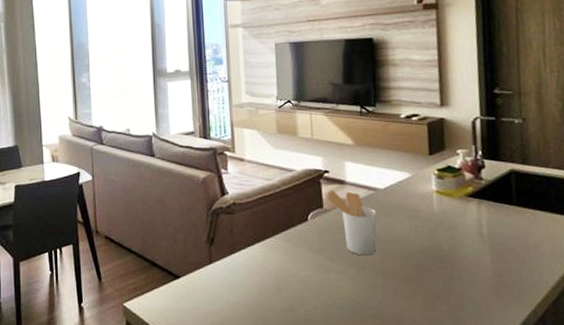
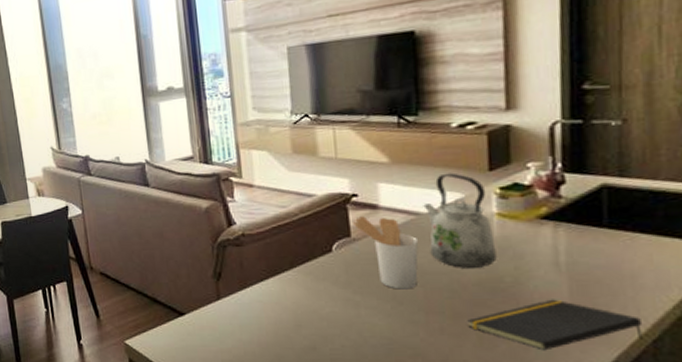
kettle: none [380,155,437,237] -> present [423,172,497,268]
notepad: none [415,265,545,311] -> present [467,299,642,351]

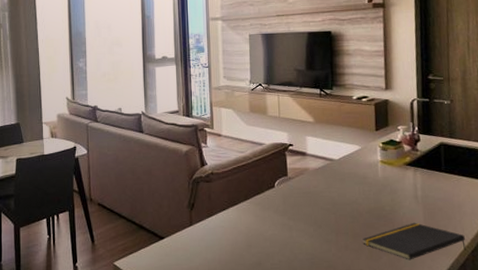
utensil holder: present [352,216,419,290] -> none [289,161,332,216]
kettle: present [423,172,497,268] -> none [335,131,381,200]

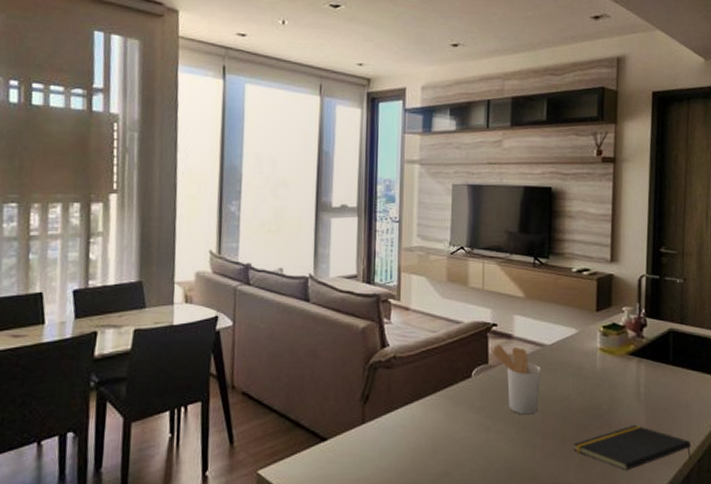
utensil holder: none [289,161,332,216] -> present [490,345,540,415]

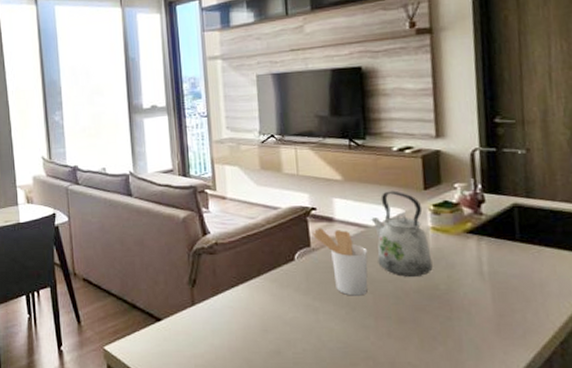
kettle: none [547,310,598,396] -> present [371,190,433,277]
notepad: present [573,424,691,471] -> none [410,305,552,353]

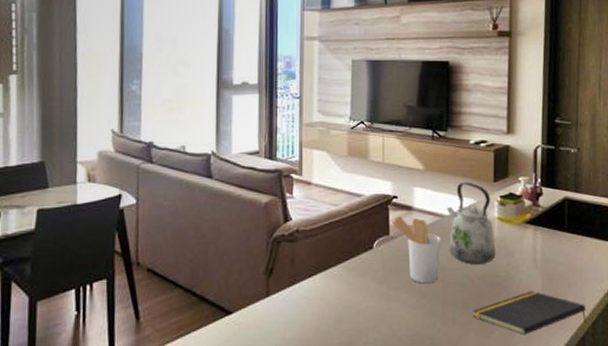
notepad: none [410,305,552,353] -> present [473,290,586,335]

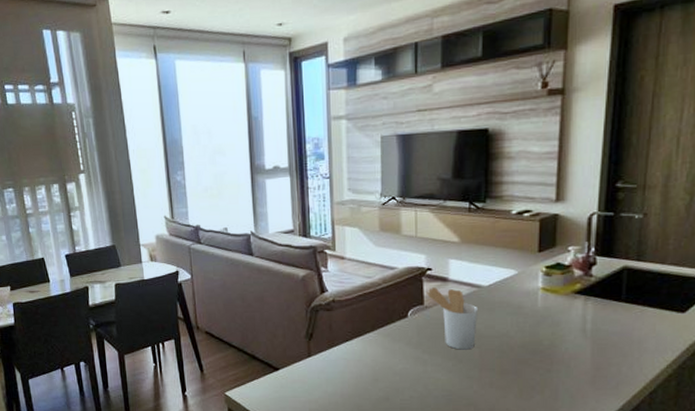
kettle: present [446,182,496,264] -> none [484,252,539,333]
notepad: present [473,290,586,335] -> none [512,359,642,401]

